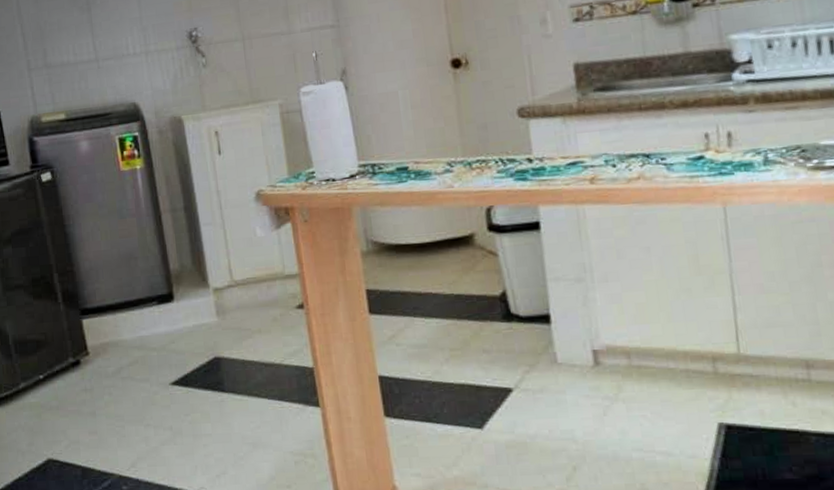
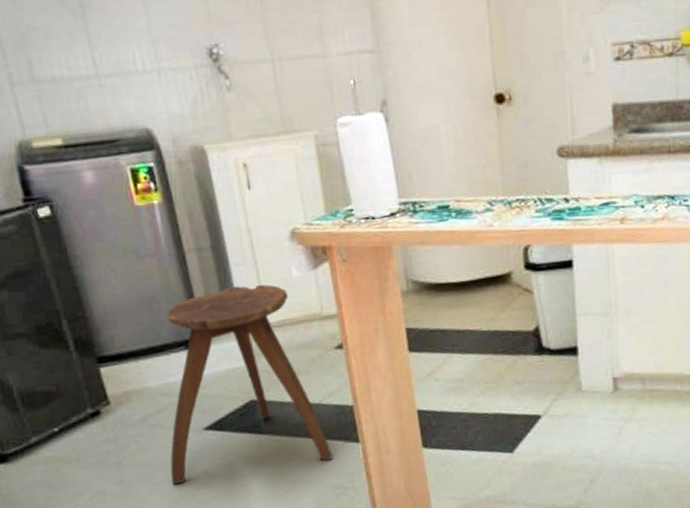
stool: none [138,243,293,439] -> present [167,284,333,485]

